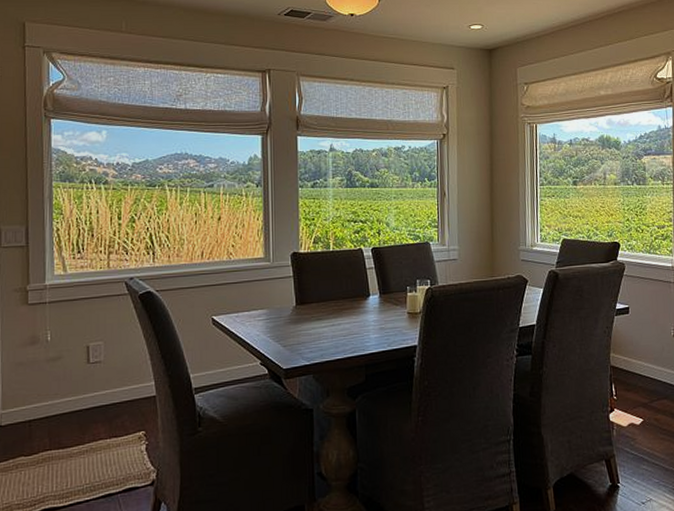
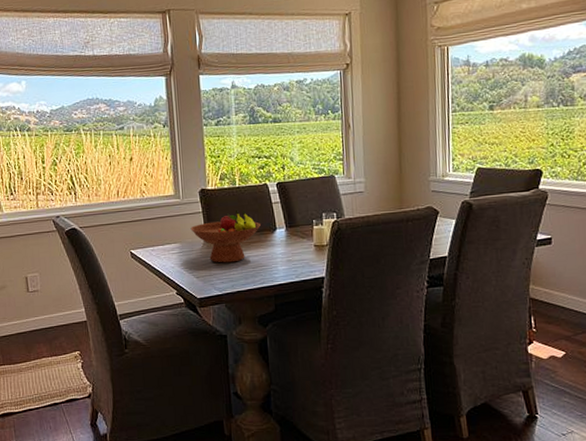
fruit bowl: none [279,274,354,331] -> present [190,209,261,263]

